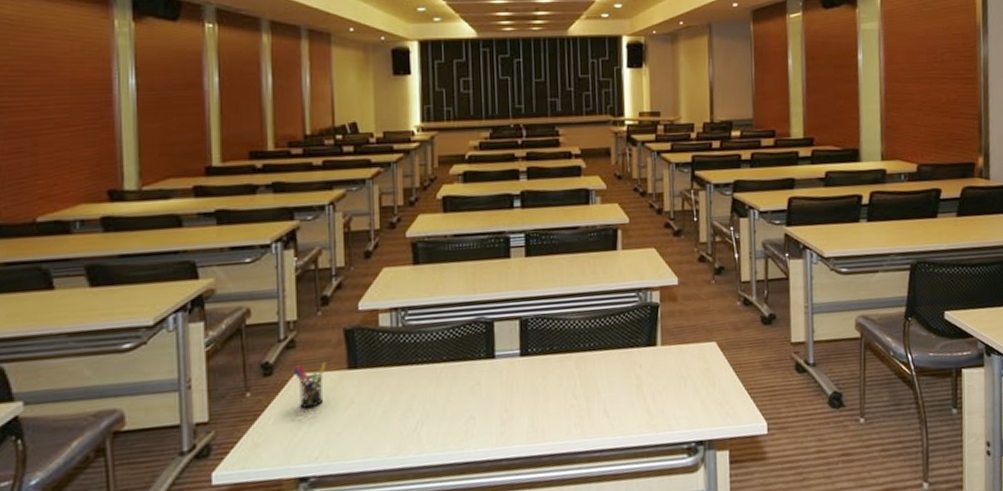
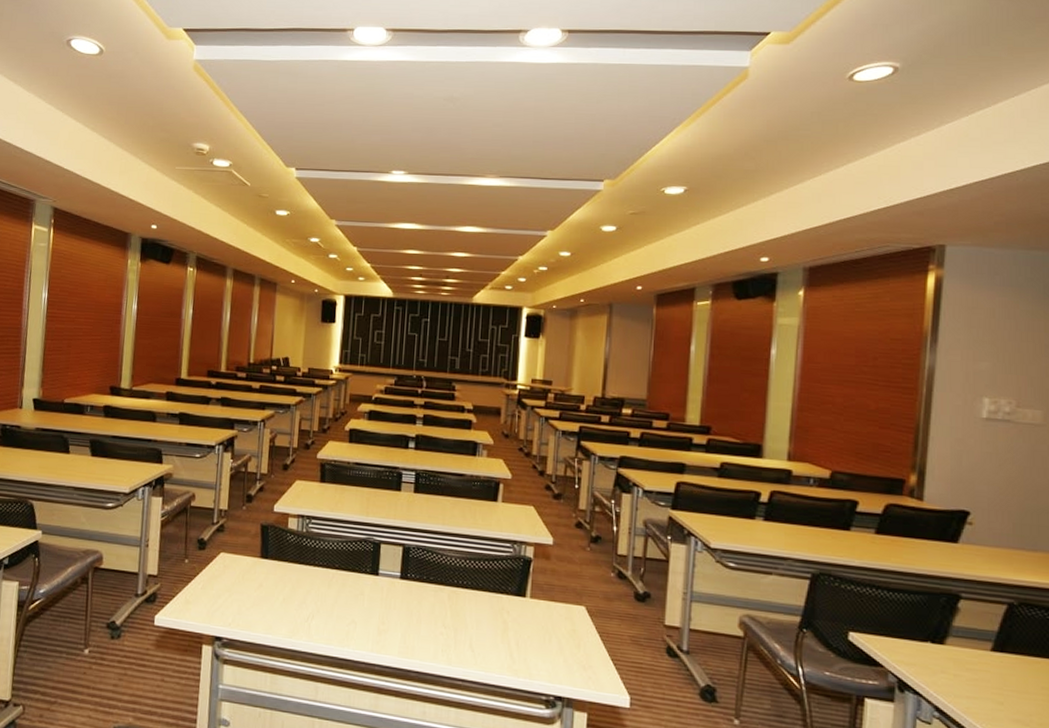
pen holder: present [294,362,327,409] -> none [221,545,245,583]

